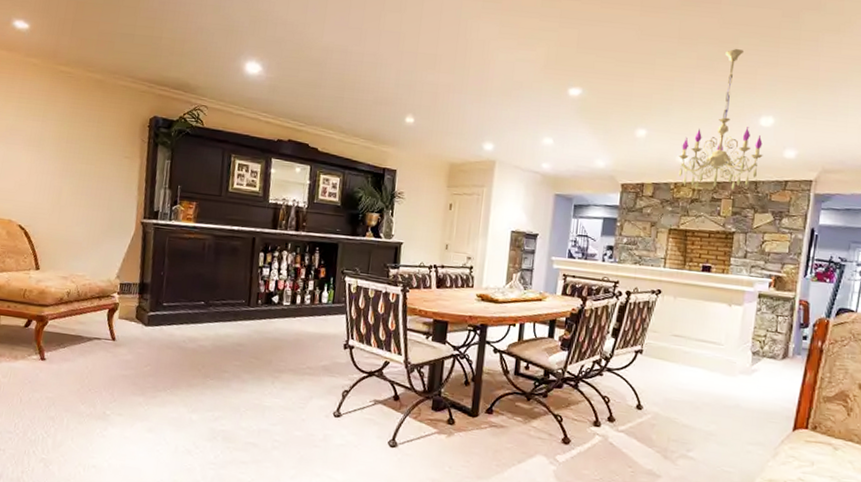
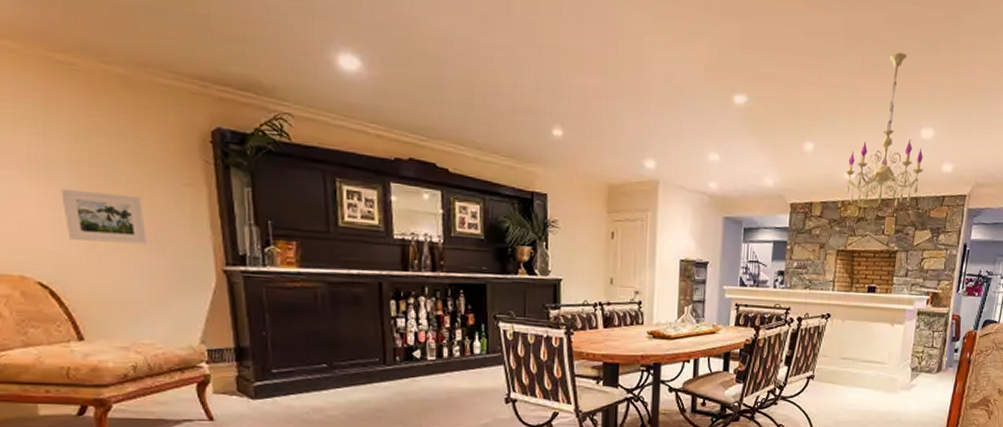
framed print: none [44,158,95,200] -> present [61,188,146,244]

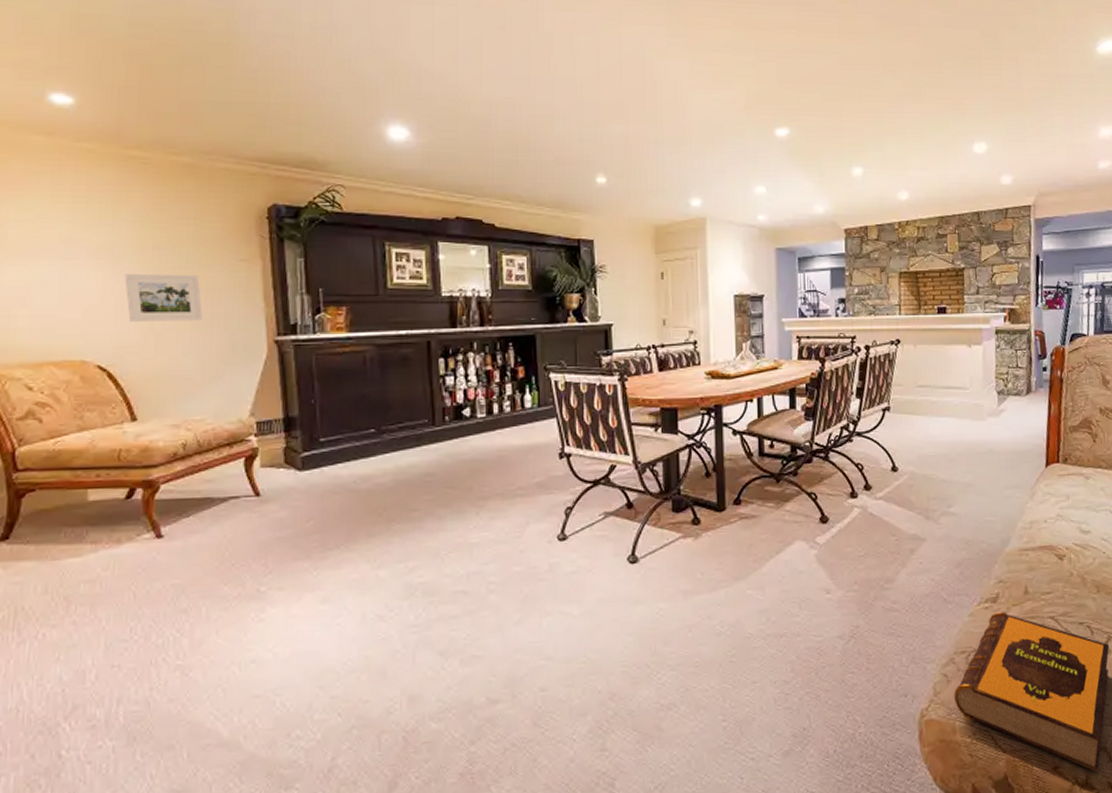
chandelier: present [845,53,923,208] -> none [898,73,981,227]

